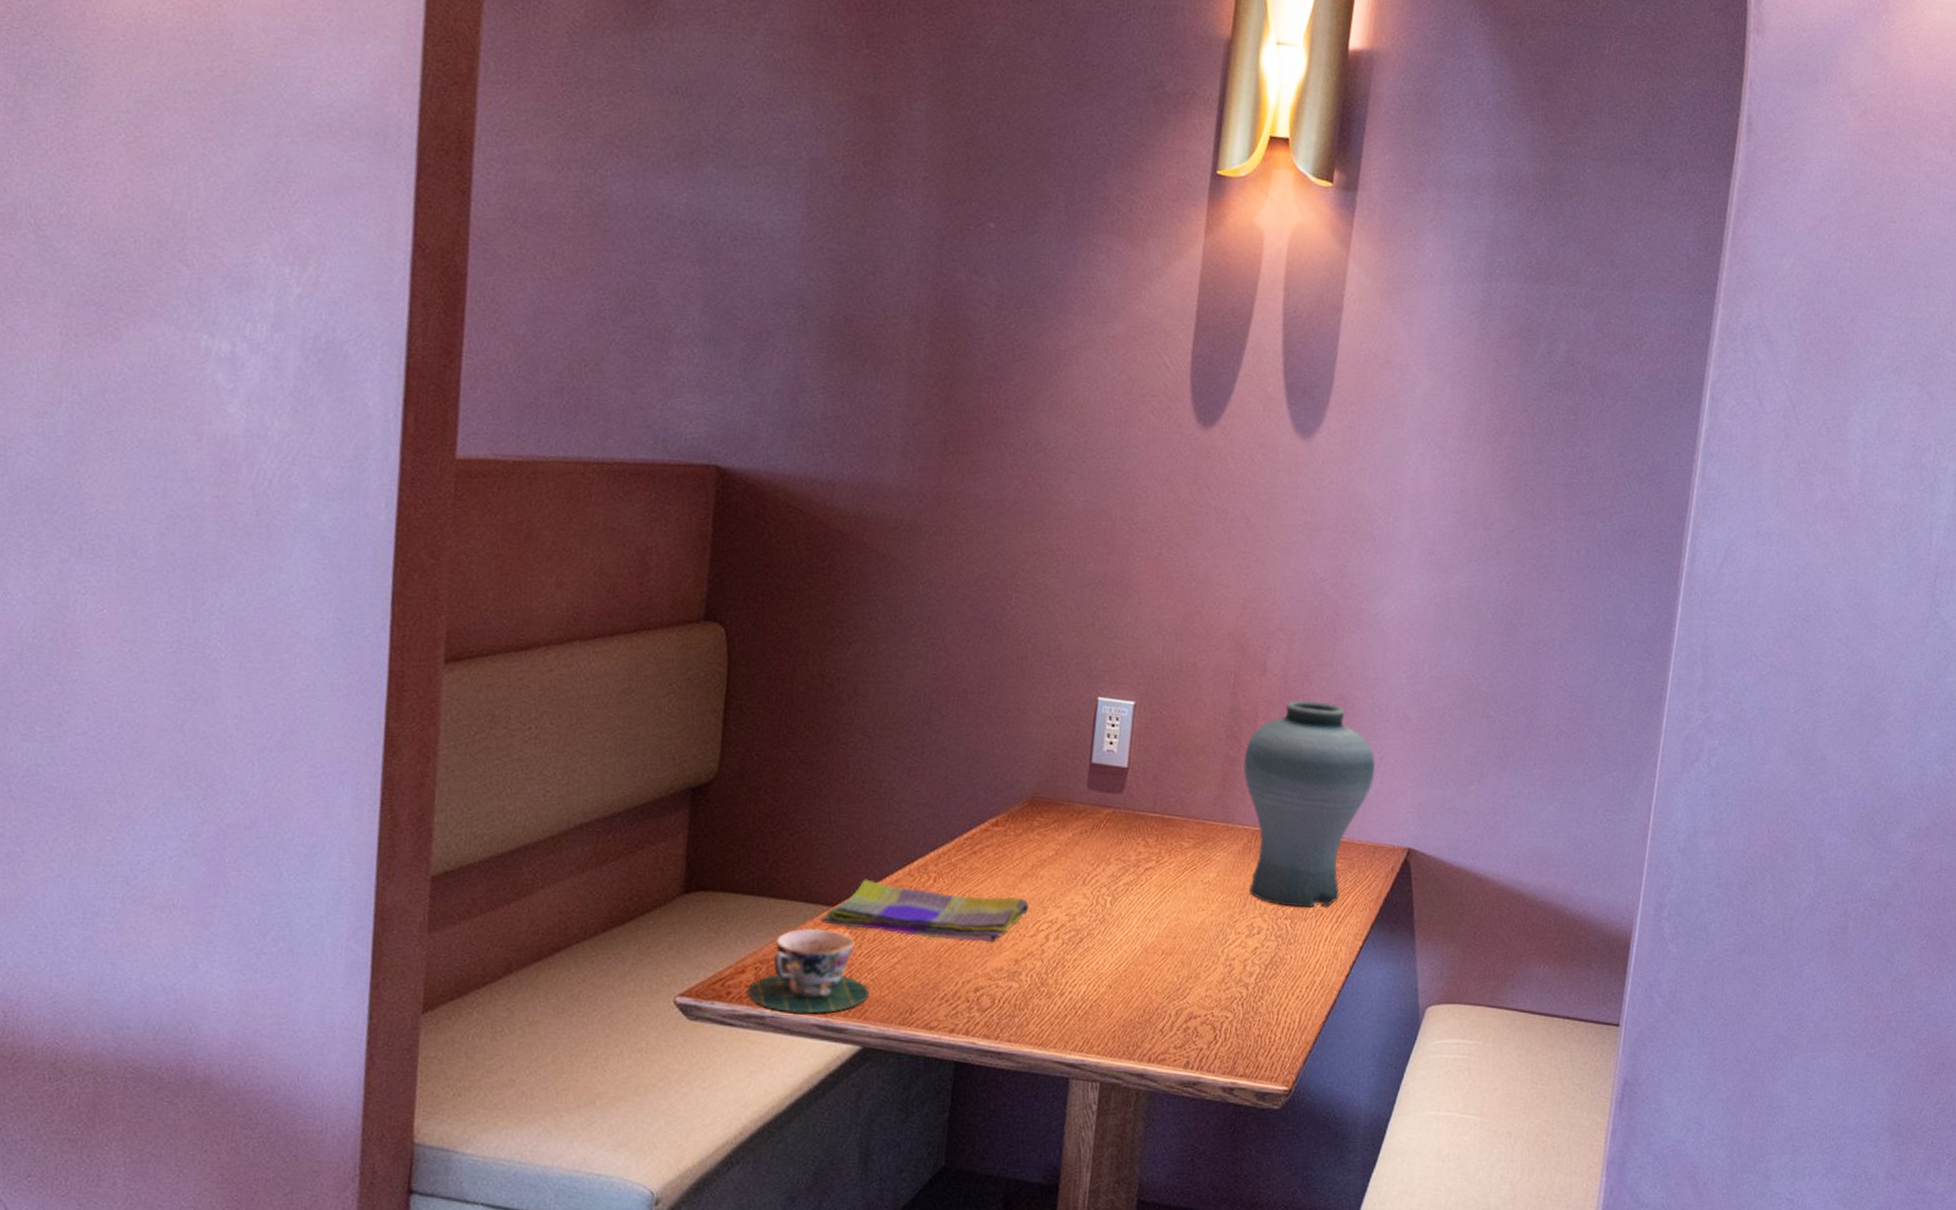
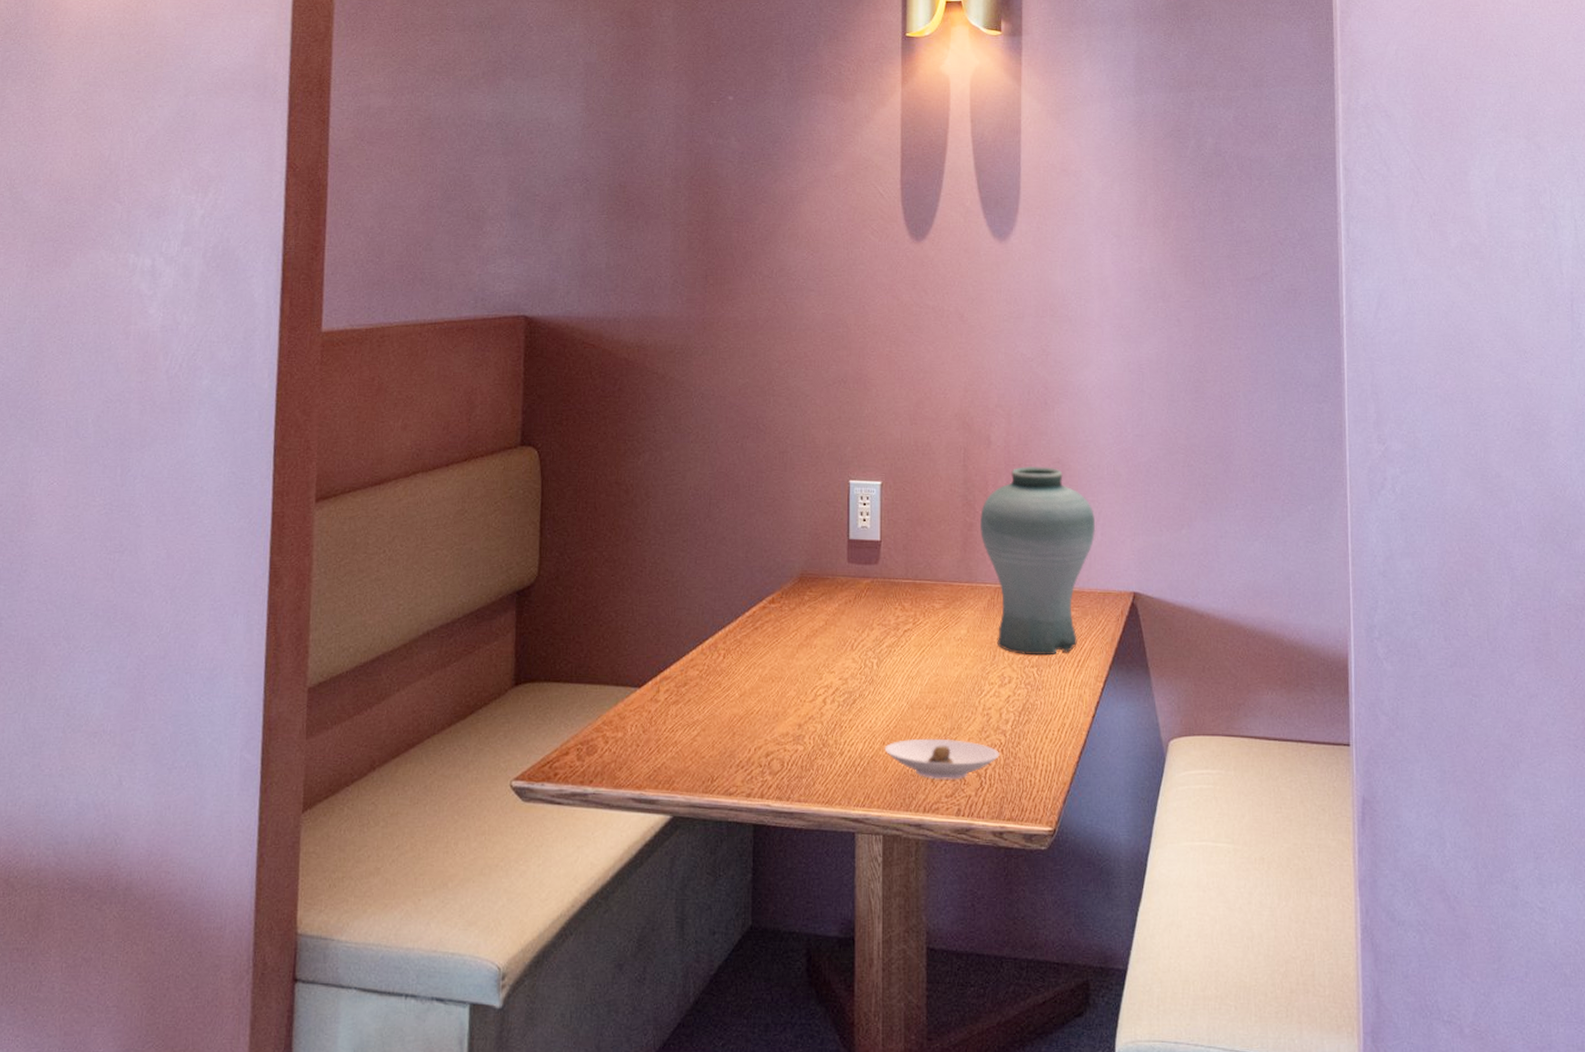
teacup: present [747,928,870,1014] -> none [571,709,676,788]
dish towel: present [820,879,1030,943] -> none [629,660,807,710]
saucer: none [1110,984,1239,1031] -> present [884,738,999,780]

